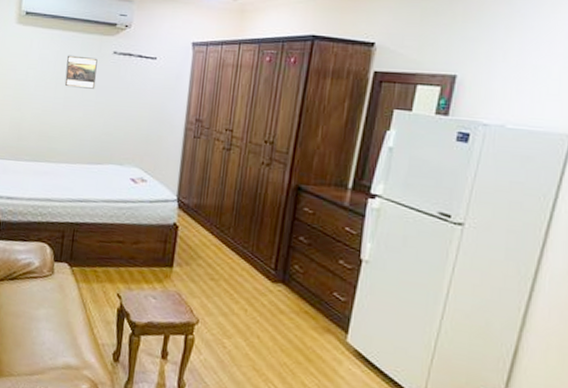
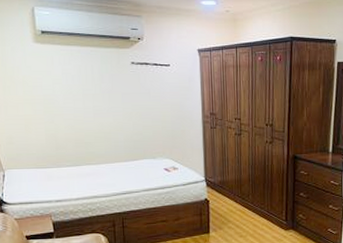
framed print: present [64,55,98,89] -> none [90,68,120,97]

